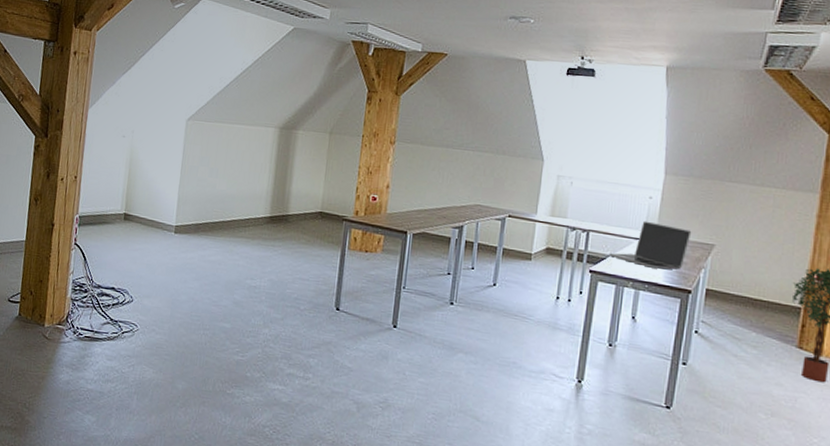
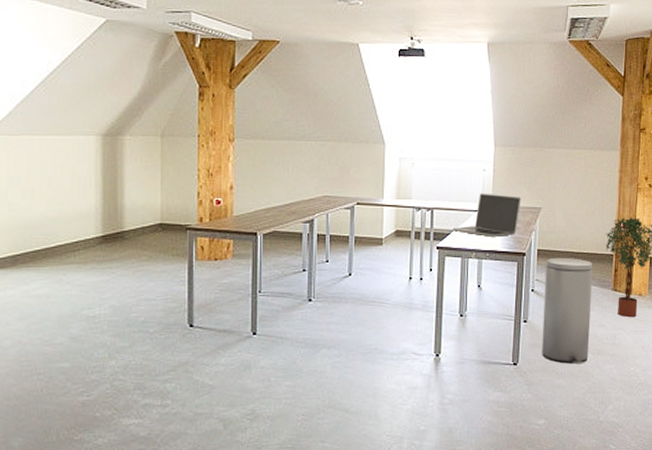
pedal bin: none [701,299,774,423] -> present [542,257,593,365]

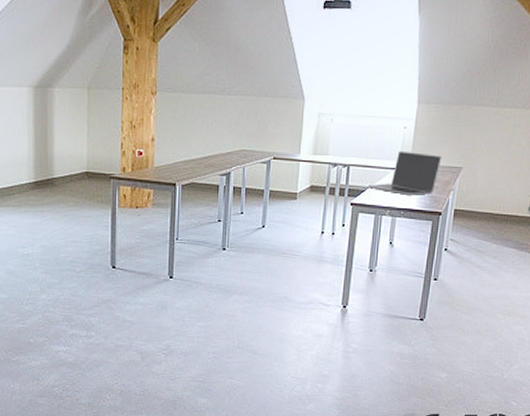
pedal bin: present [542,257,593,365] -> none [450,217,512,324]

